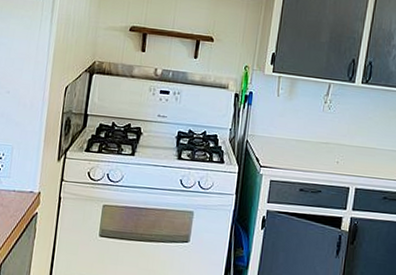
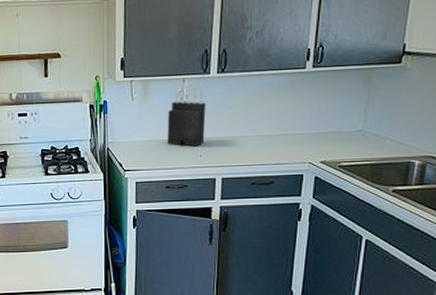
knife block: none [307,85,348,153] -> present [167,81,206,147]

